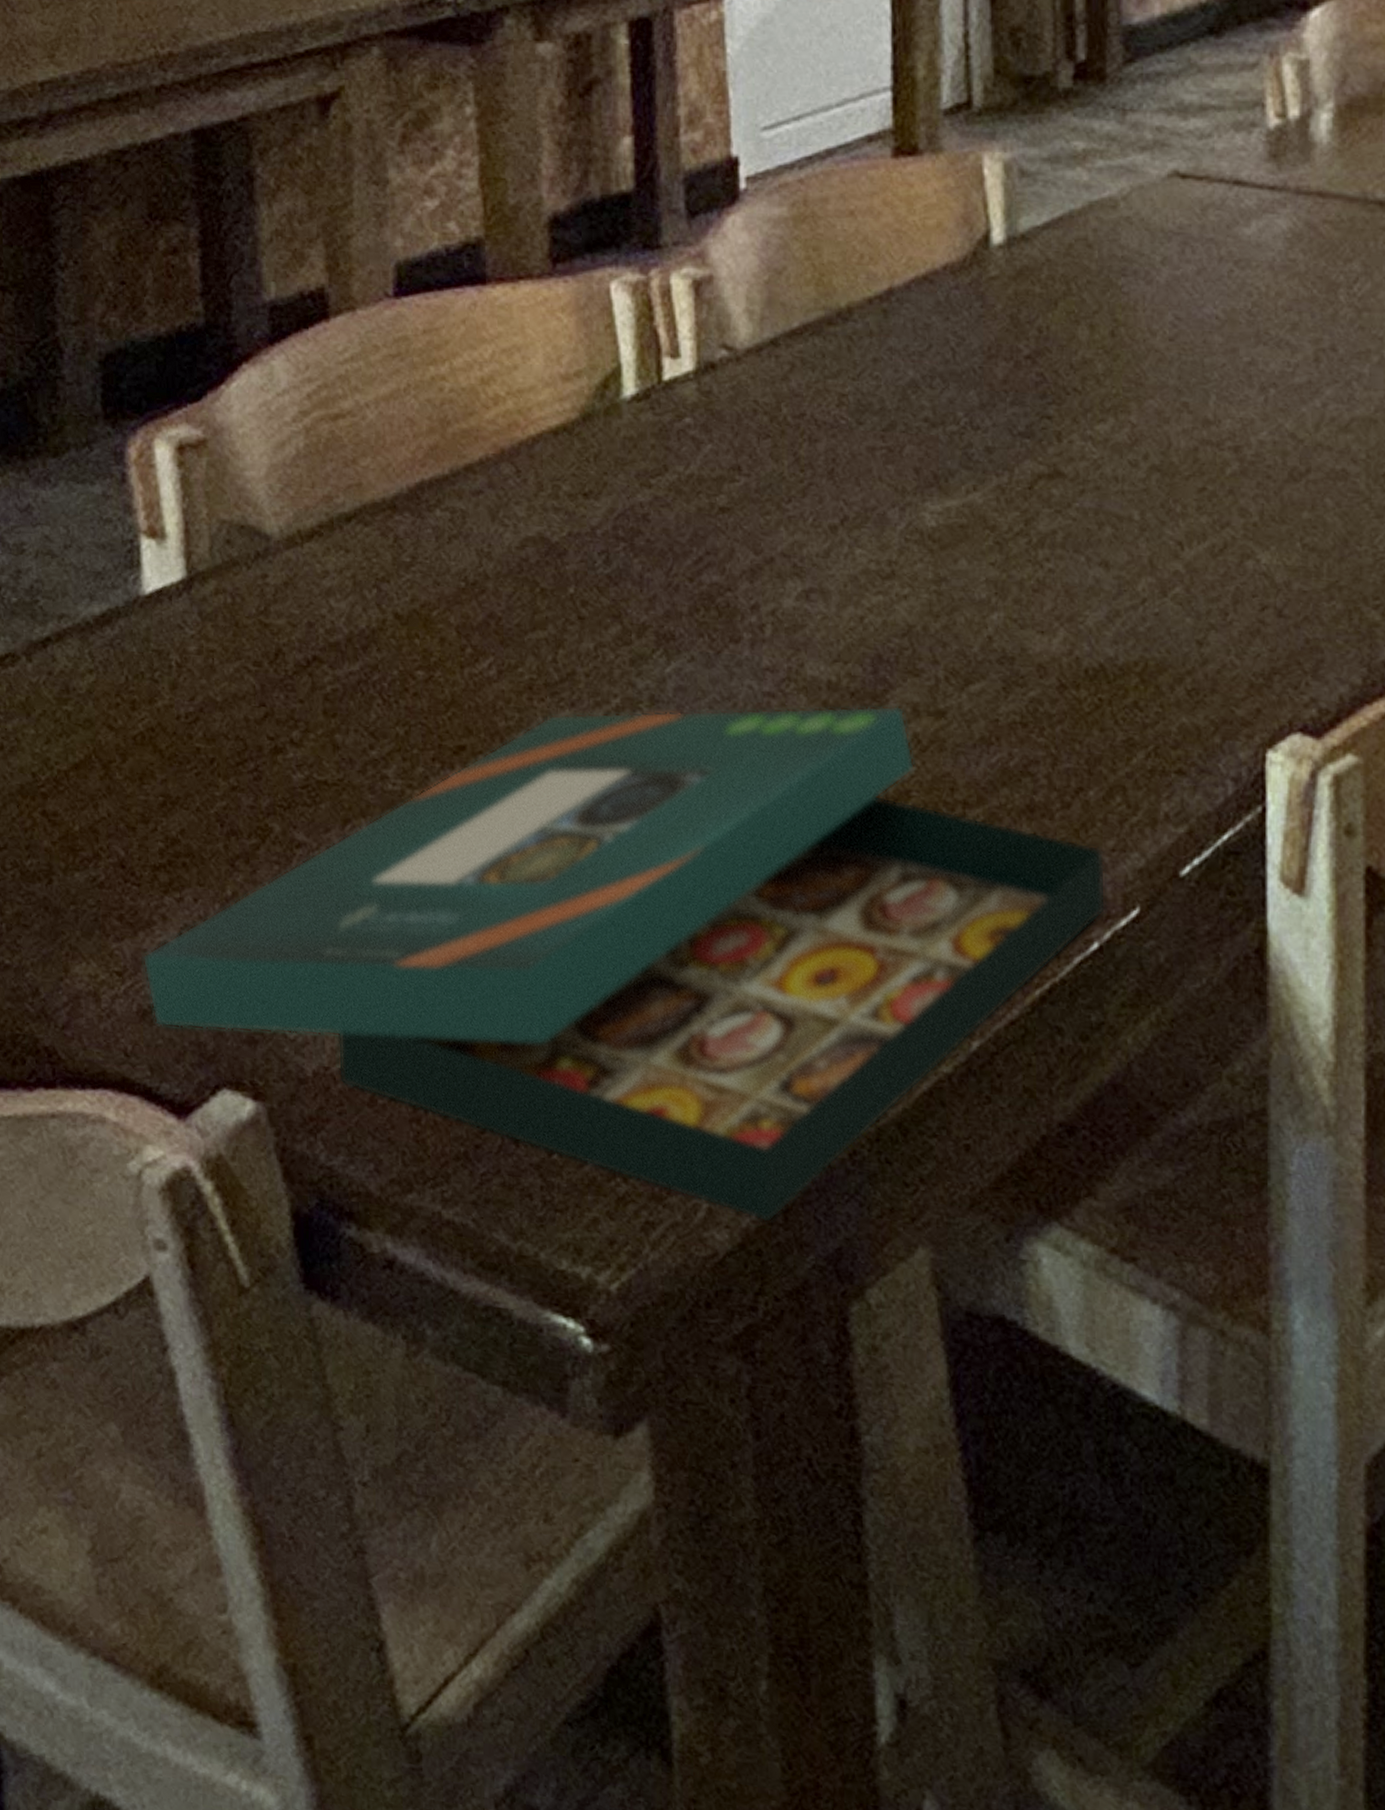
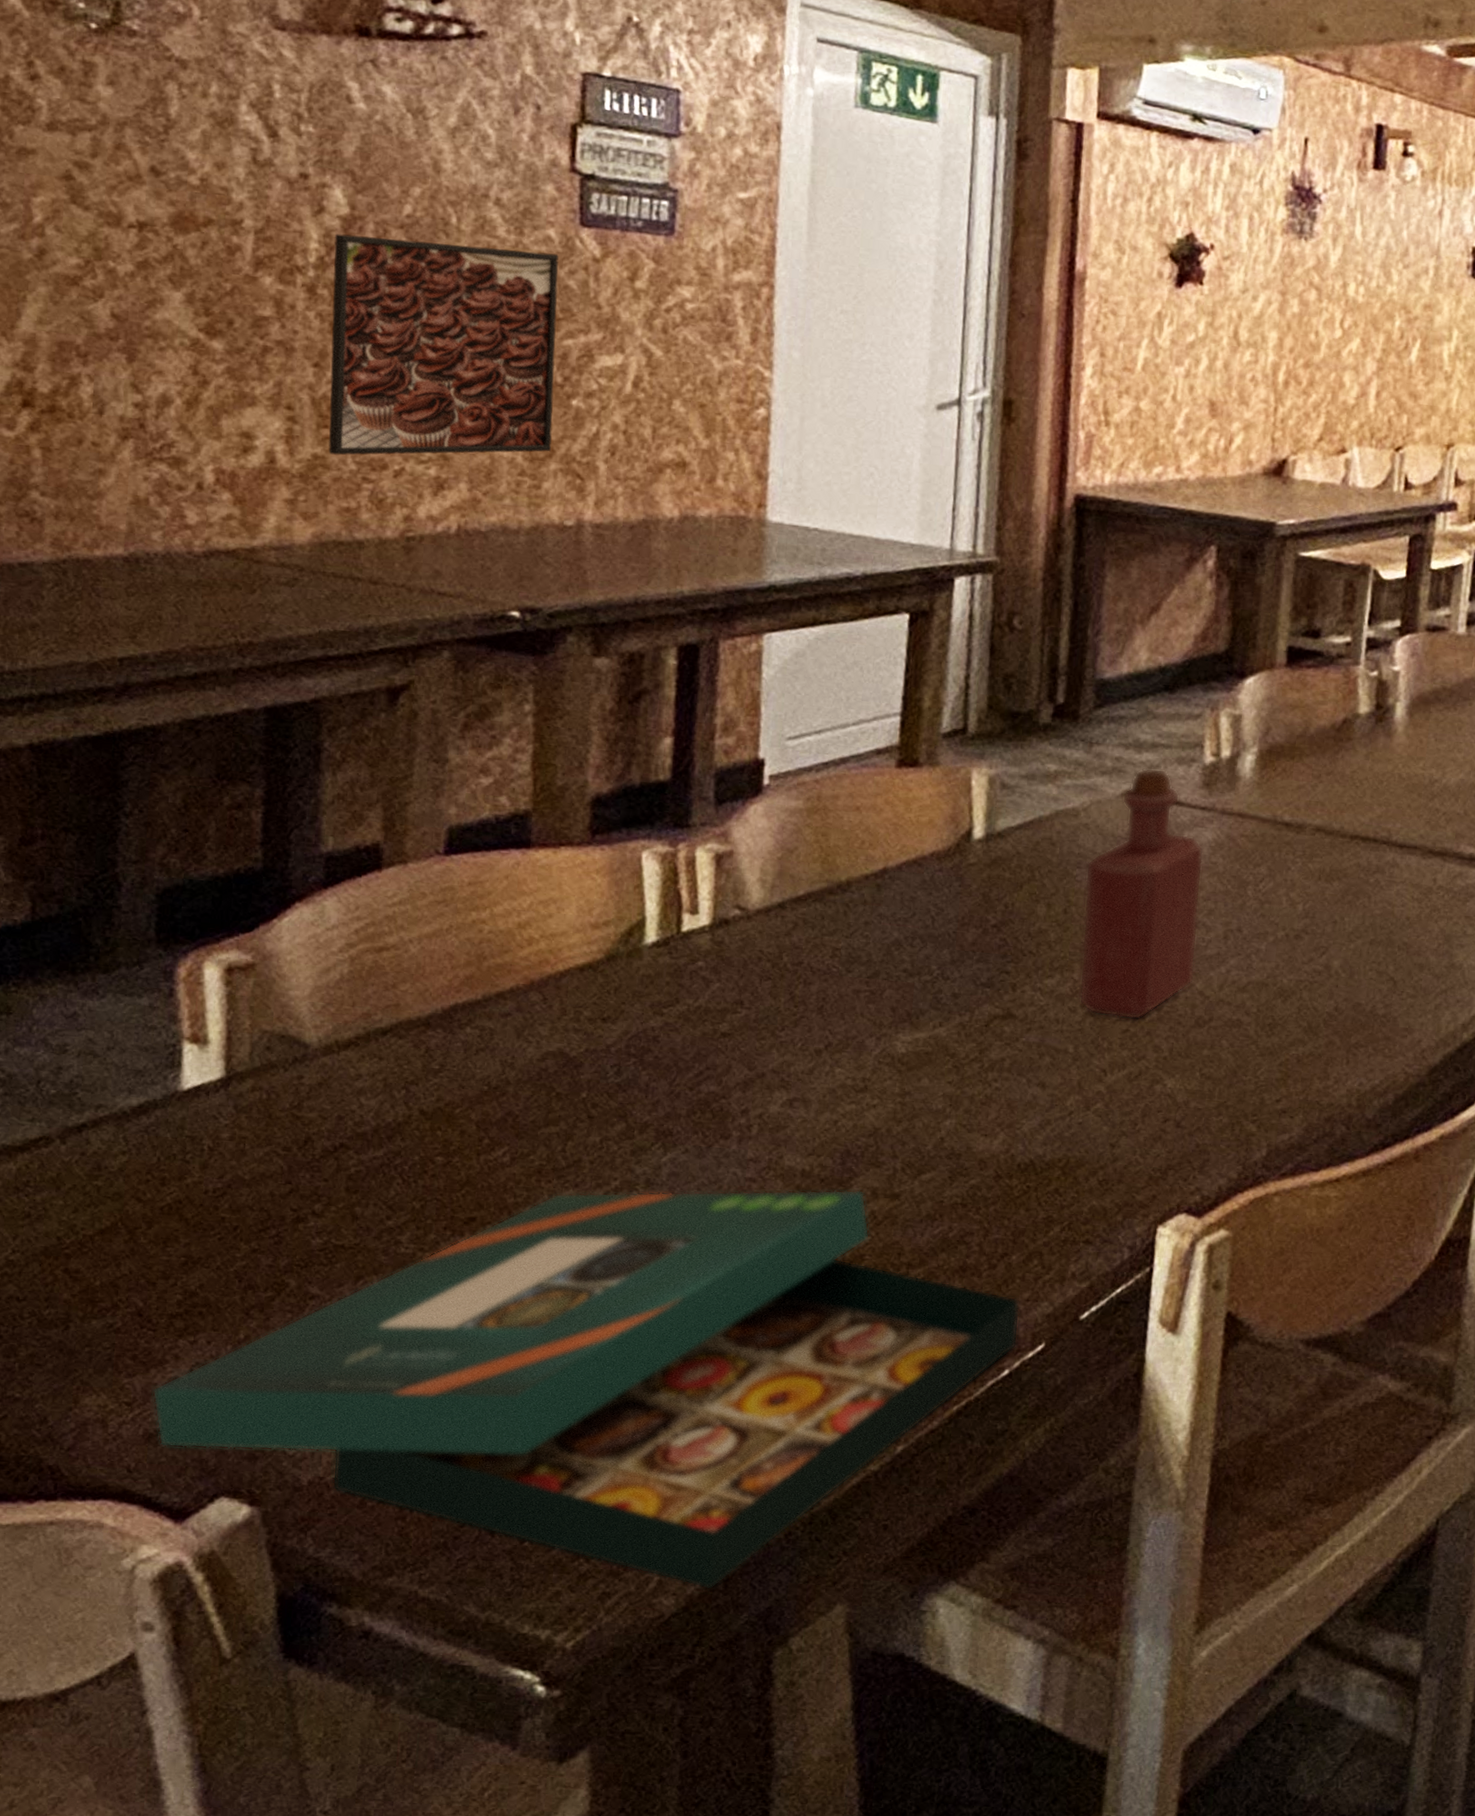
bottle: none [1133,138,1283,475] -> present [1079,767,1204,1020]

